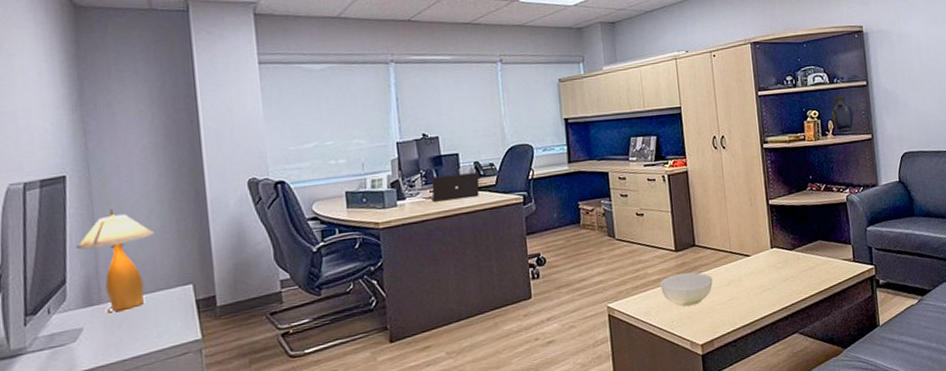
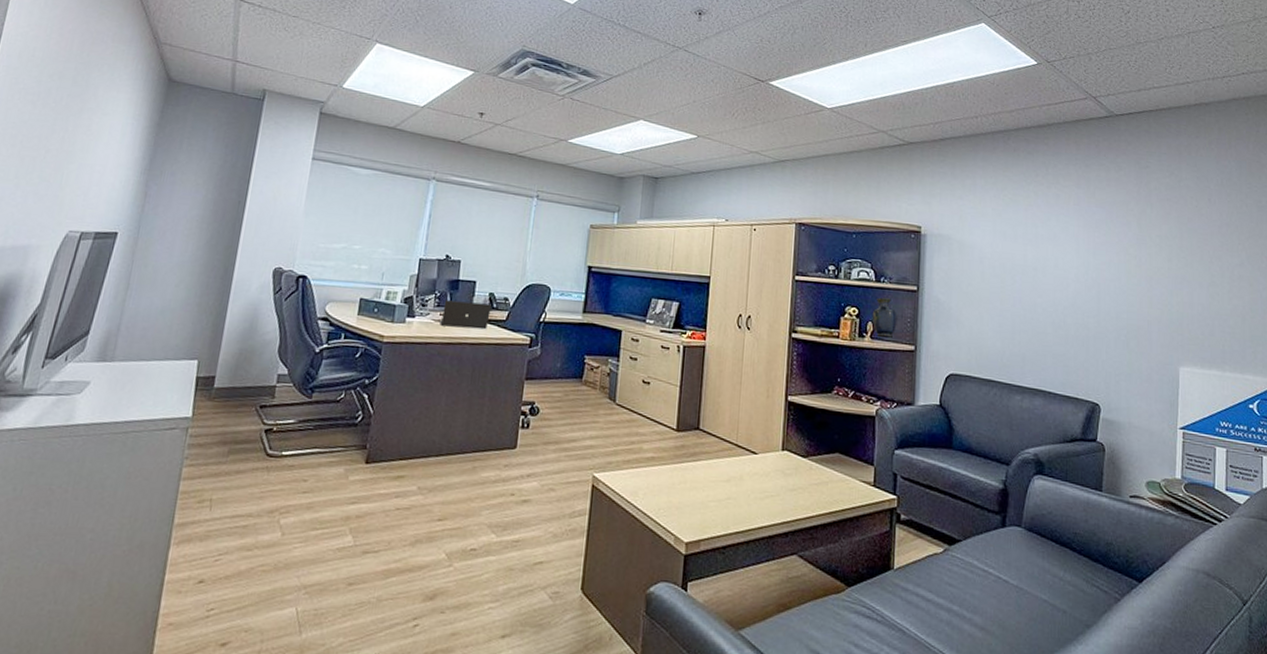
table lamp: present [75,209,155,313] -> none [106,271,179,373]
bowl: present [659,272,714,307] -> none [652,456,713,496]

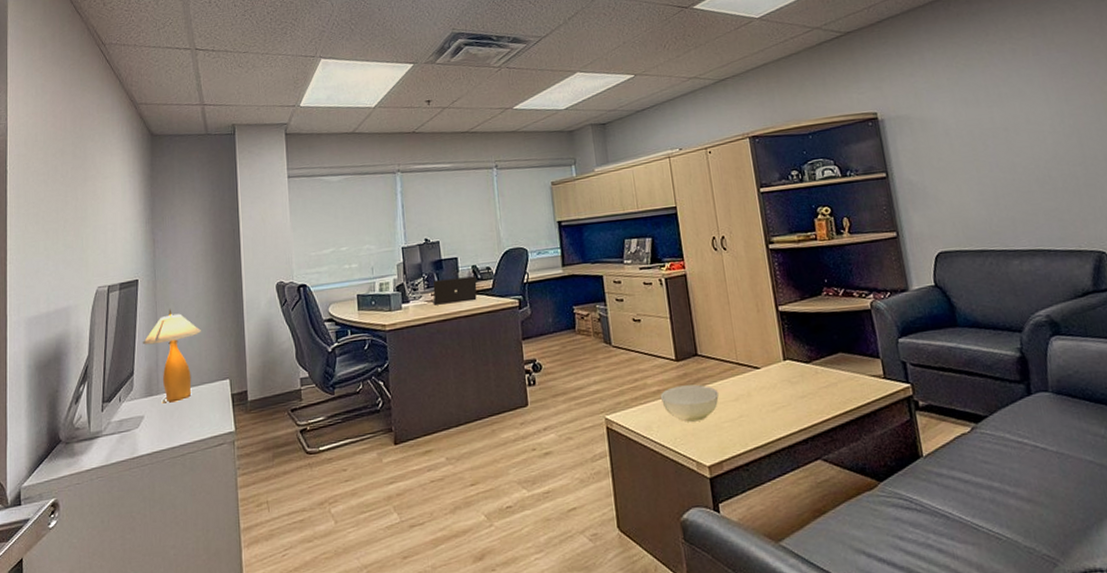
table lamp: none [106,271,179,373] -> present [142,309,202,403]
bowl: none [652,456,713,496] -> present [660,384,720,422]
vase: present [872,297,896,338] -> none [845,190,873,230]

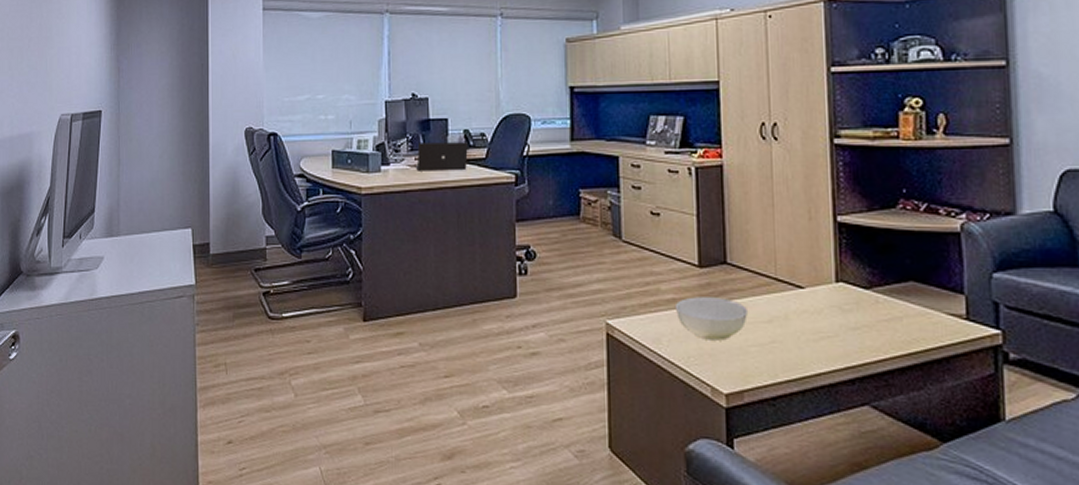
table lamp: present [142,309,202,403] -> none [104,146,165,246]

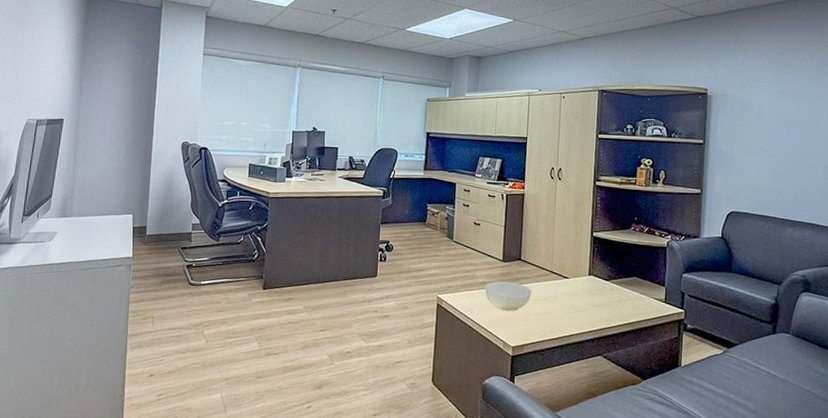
laptop: present [416,142,468,171] -> none [312,163,351,186]

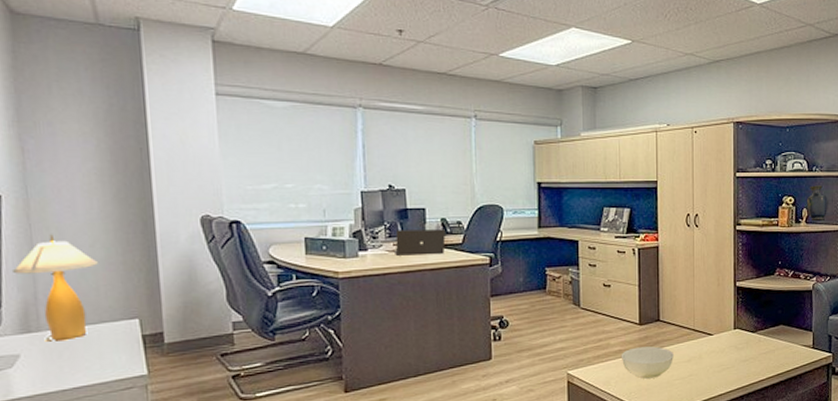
table lamp: none [61,148,114,225] -> present [11,234,99,342]
laptop: none [312,163,351,186] -> present [395,229,446,256]
vase: none [664,150,685,183] -> present [806,185,827,221]

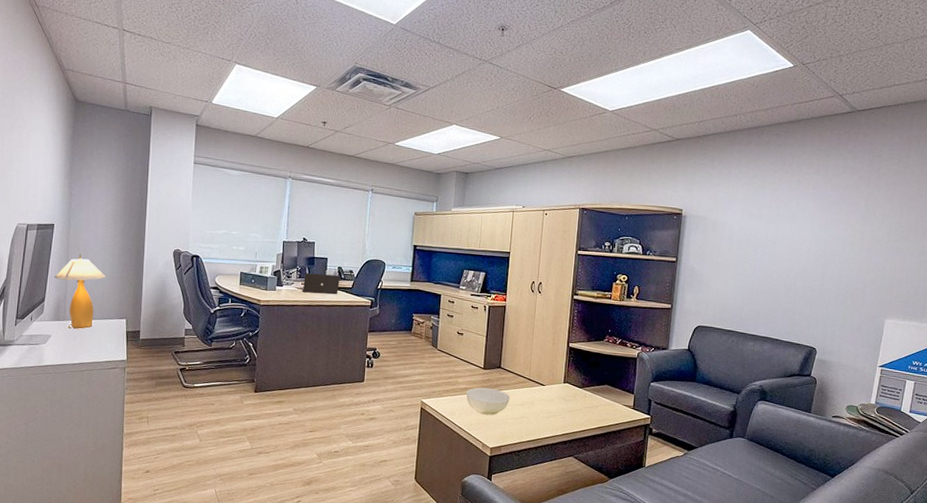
vase: present [806,185,827,221] -> none [638,267,658,298]

